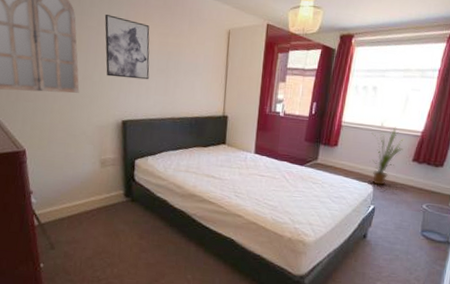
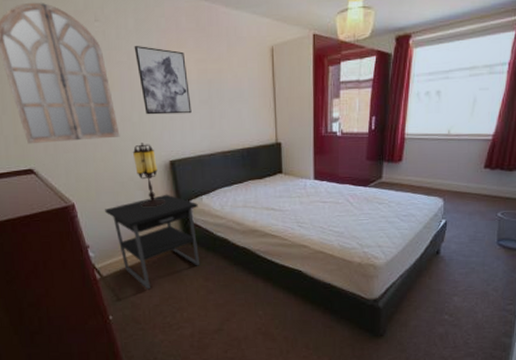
nightstand: none [53,151,143,241] -> present [104,194,200,290]
table lamp: none [88,101,112,162] -> present [132,143,165,208]
house plant: present [371,127,404,185] -> none [438,133,474,198]

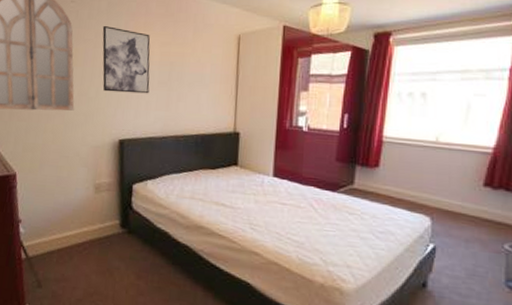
nightstand: present [104,194,200,290] -> none [44,174,142,280]
table lamp: present [132,143,165,208] -> none [82,118,108,187]

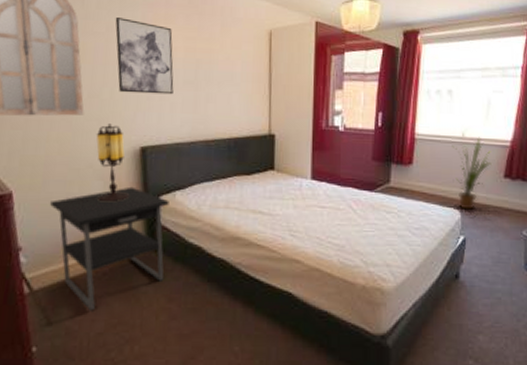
nightstand: none [44,174,142,280] -> present [49,186,169,311]
table lamp: none [82,118,108,187] -> present [96,124,129,203]
house plant: none [423,142,469,218] -> present [452,137,492,210]

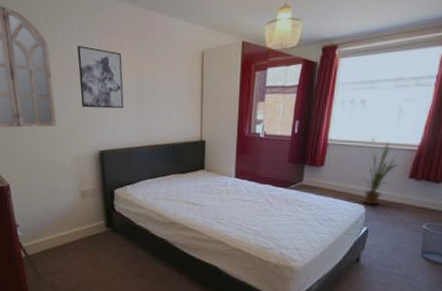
nightstand: present [49,186,169,311] -> none [35,181,122,272]
table lamp: present [96,124,129,203] -> none [66,133,92,194]

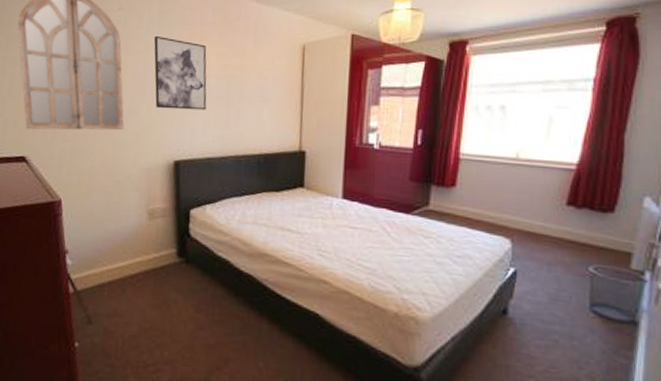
house plant: present [361,142,399,205] -> none [503,158,552,239]

